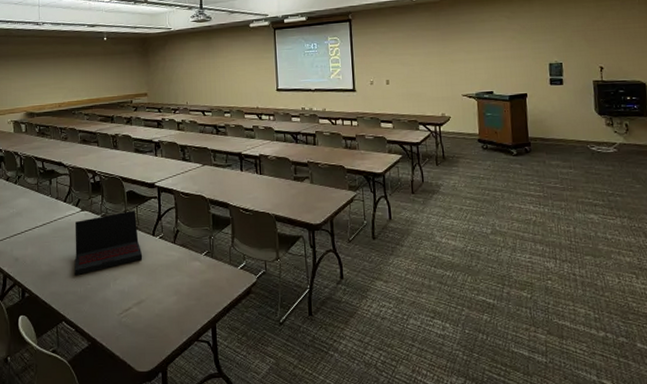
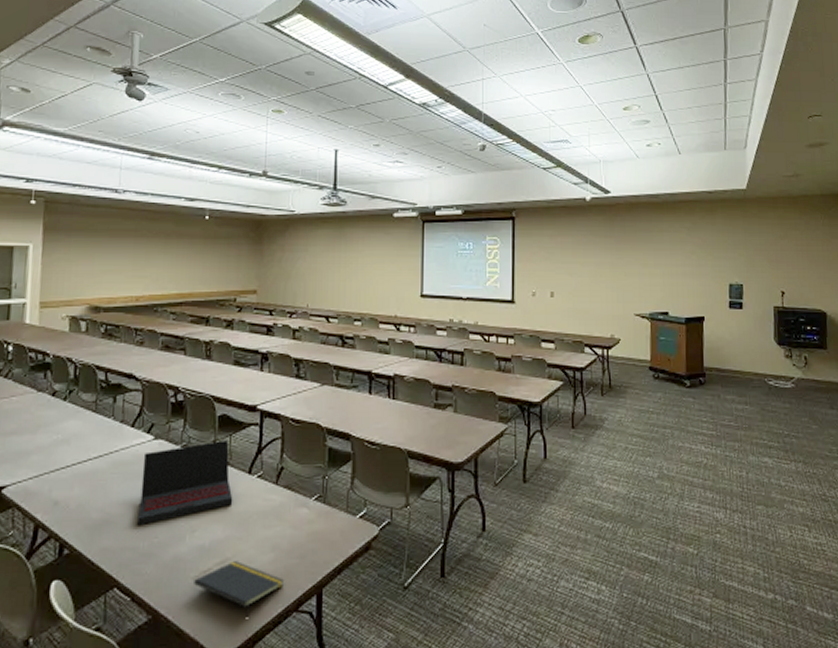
notepad: none [119,302,186,345] -> present [194,561,284,617]

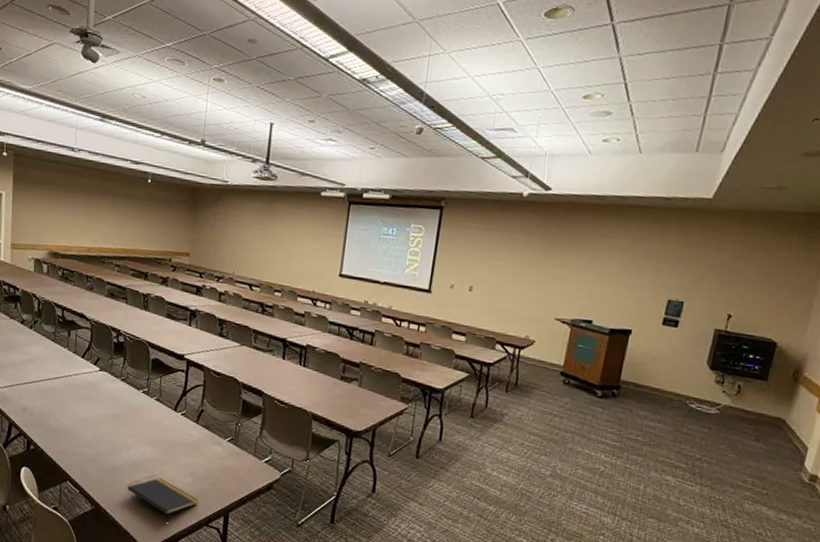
laptop: present [137,441,233,526] -> none [85,379,161,438]

